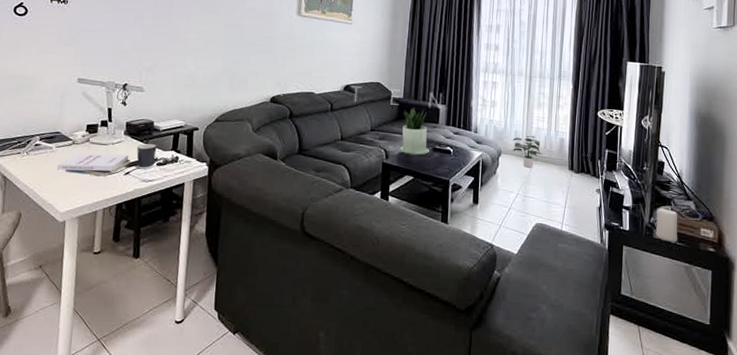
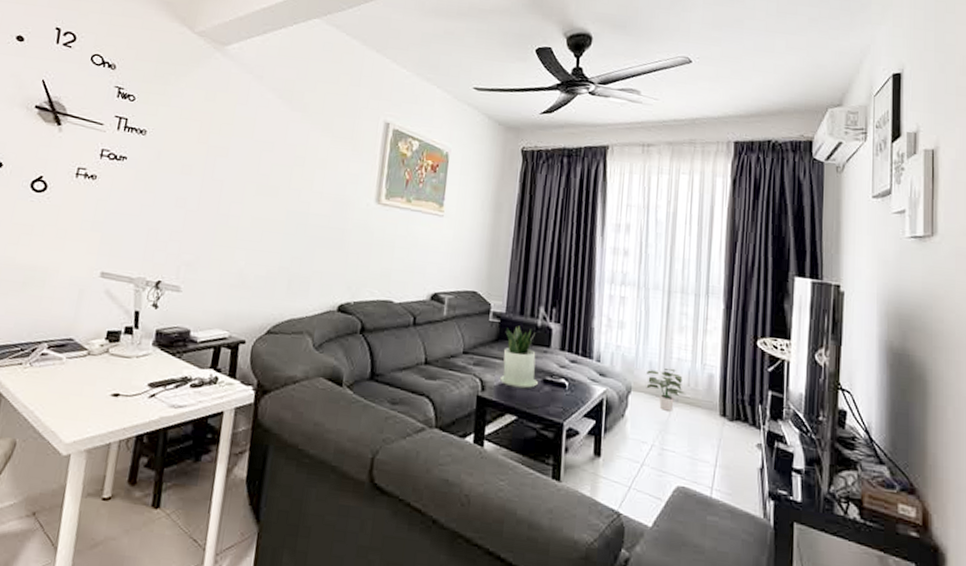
books: present [57,153,131,177] -> none [66,368,159,399]
mug: present [136,143,157,170] -> none [165,357,193,392]
candle: present [655,208,678,242] -> none [837,473,868,522]

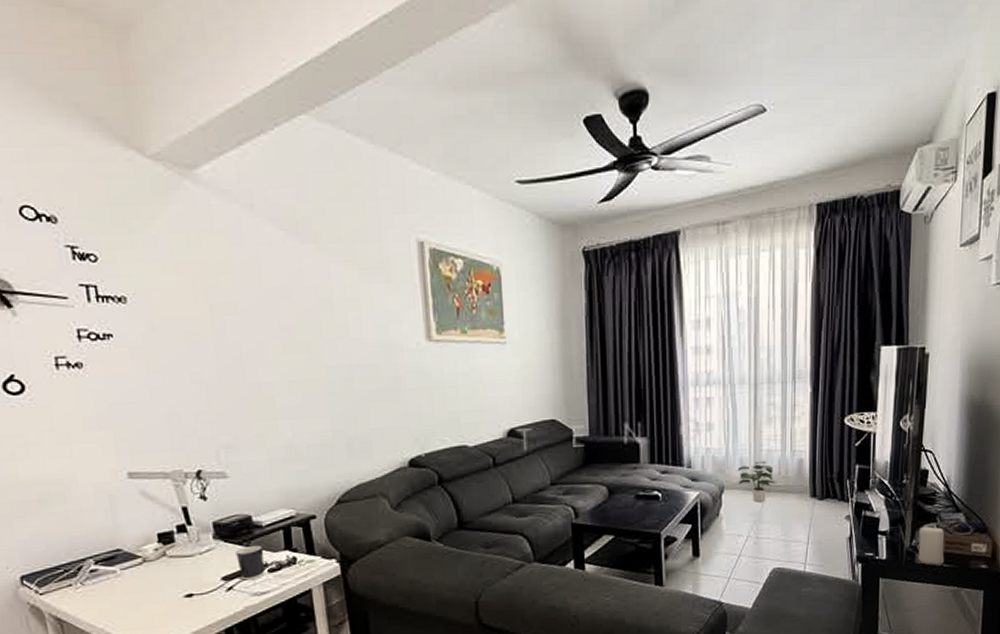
mug: none [165,357,193,392] -> present [236,544,265,581]
planter: present [499,326,538,389] -> none [591,447,631,509]
candle: none [837,473,868,522] -> present [918,526,945,565]

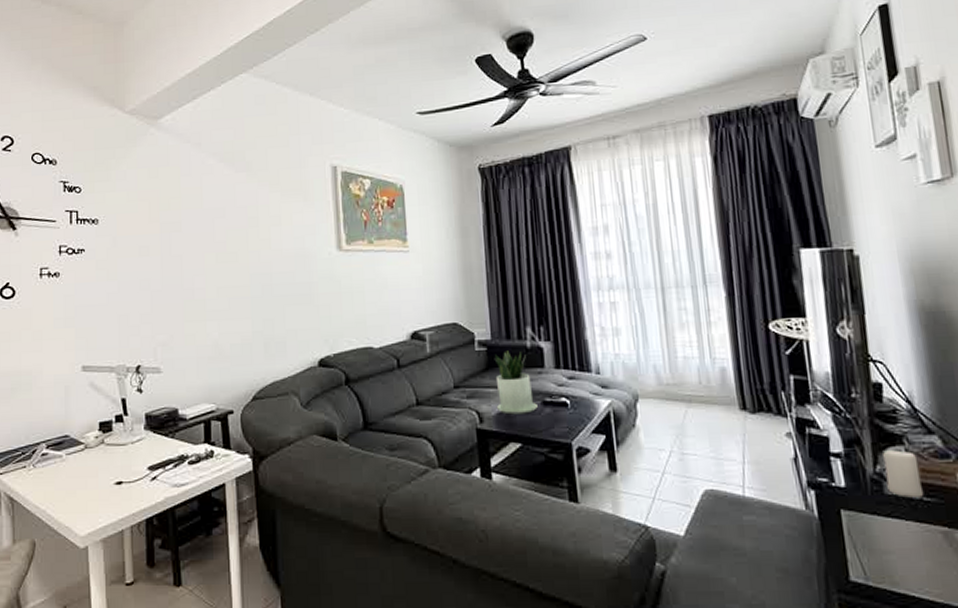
mug: present [236,544,265,581] -> none [162,437,186,471]
planter: none [591,447,631,509] -> present [494,350,538,415]
potted plant: present [738,460,777,502] -> none [652,368,699,414]

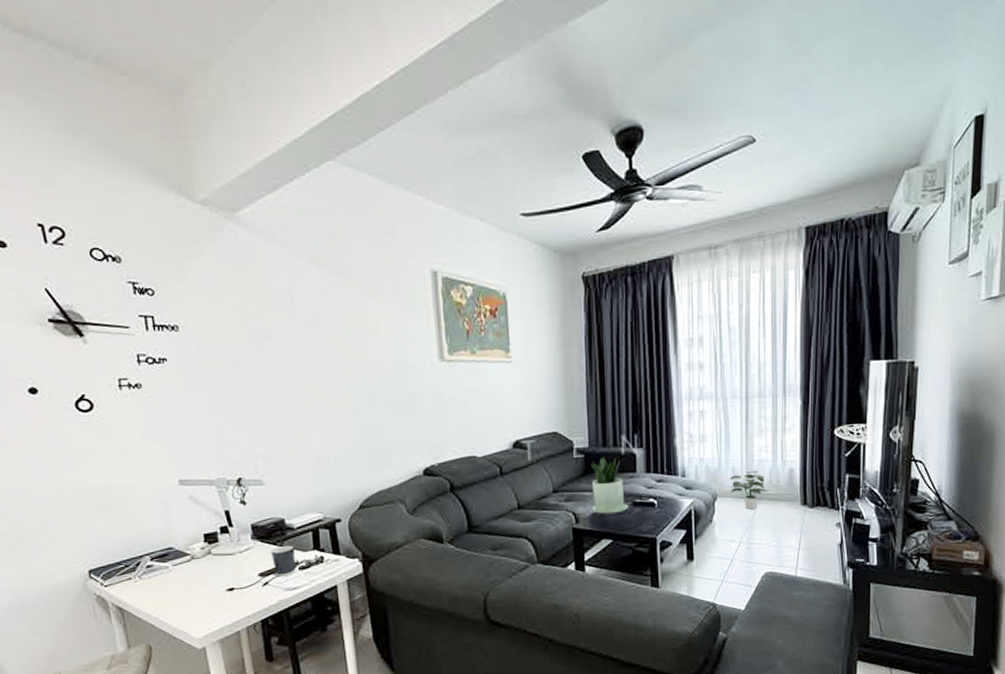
mug: none [162,437,186,471] -> present [271,545,296,577]
potted plant: none [652,368,699,414] -> present [731,470,769,510]
candle: present [883,450,924,498] -> none [909,534,936,572]

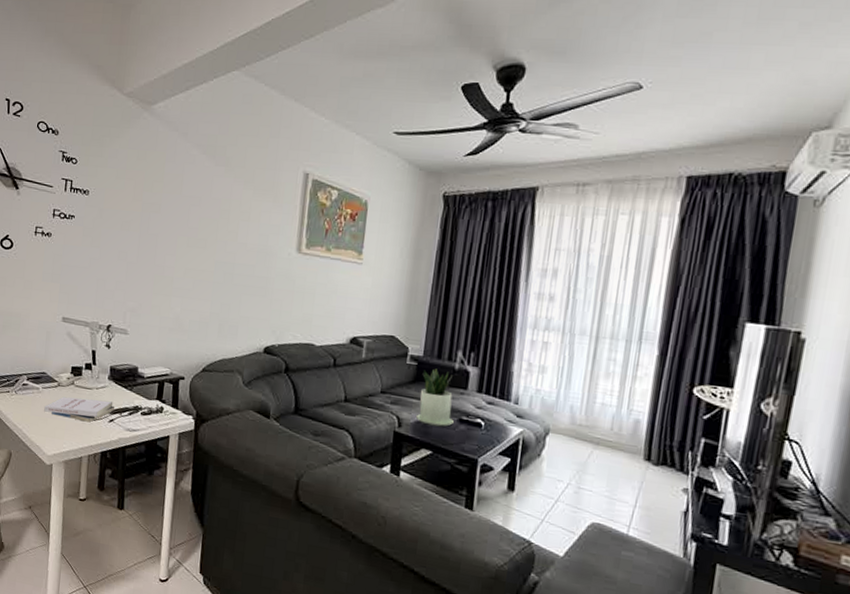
books: none [180,563,267,593] -> present [44,396,115,423]
mug: present [271,545,296,577] -> none [120,390,142,418]
potted plant: present [731,470,769,510] -> none [565,412,608,454]

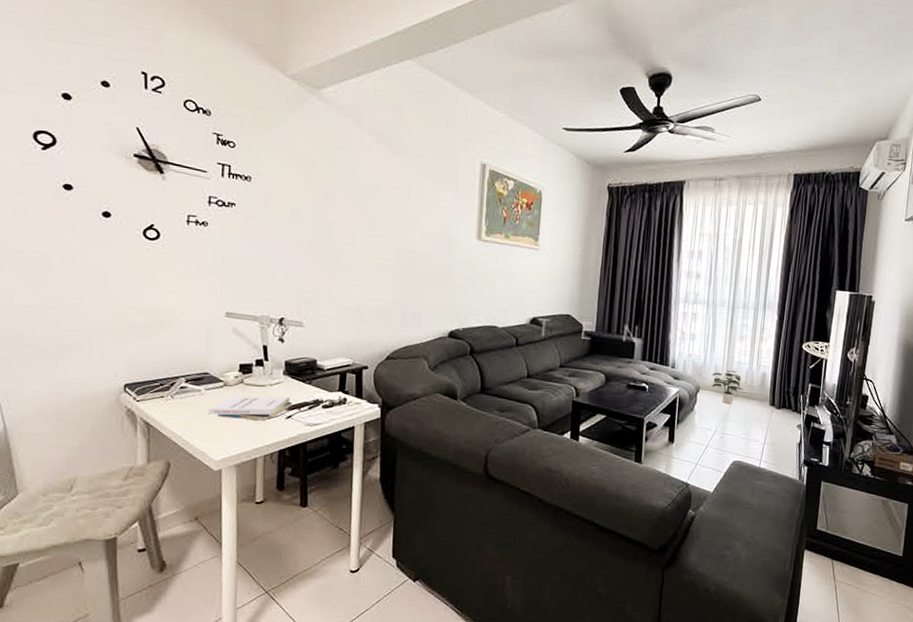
planter: present [415,369,454,427] -> none [591,342,623,393]
potted plant: none [565,412,608,454] -> present [712,370,744,404]

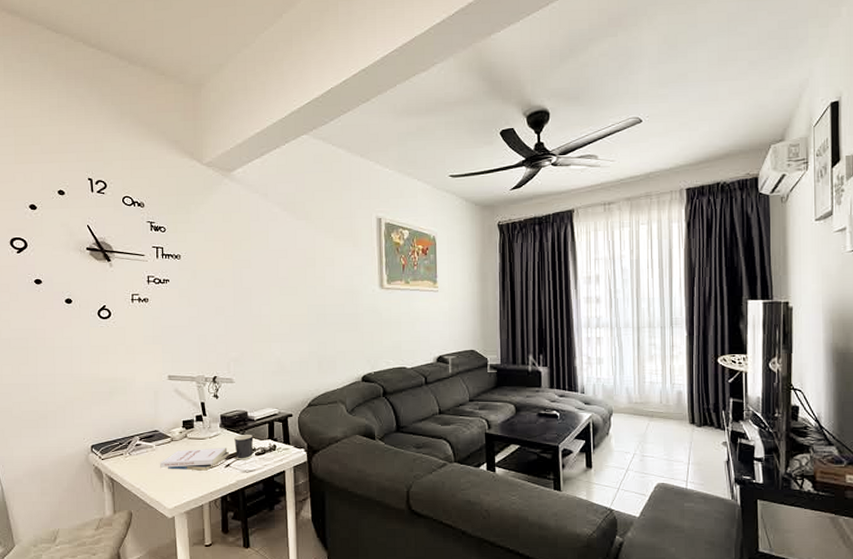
mug: none [299,383,322,413] -> present [234,434,254,460]
potted plant: present [712,370,744,404] -> none [625,390,659,425]

